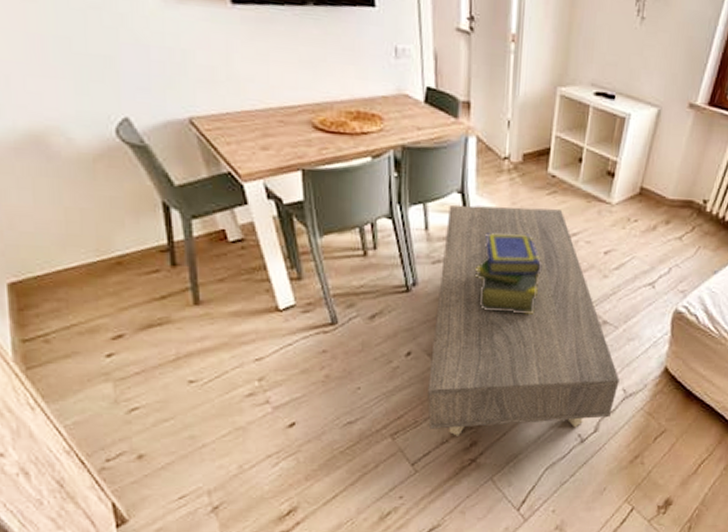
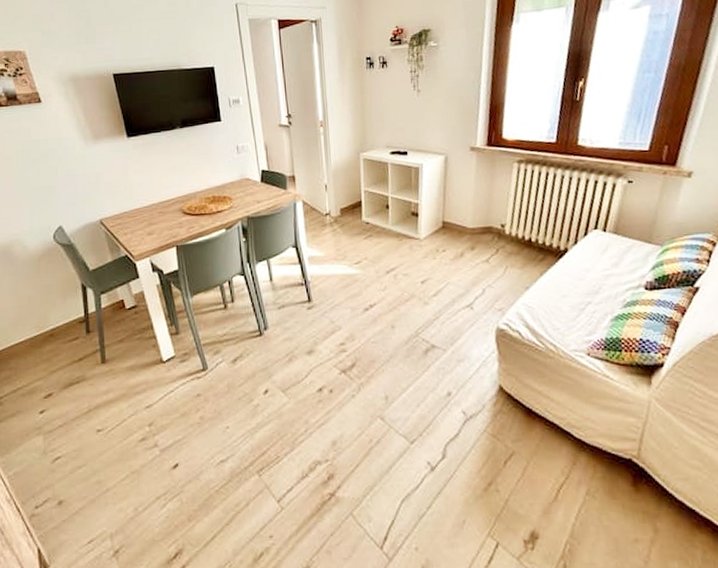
coffee table: present [428,205,620,436] -> none [285,250,458,470]
stack of books: present [474,233,542,315] -> none [313,274,370,346]

